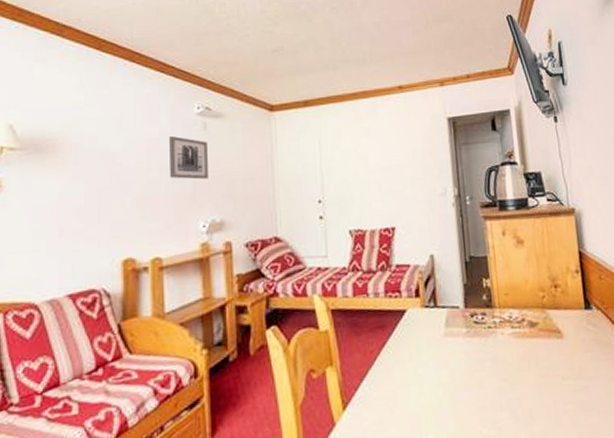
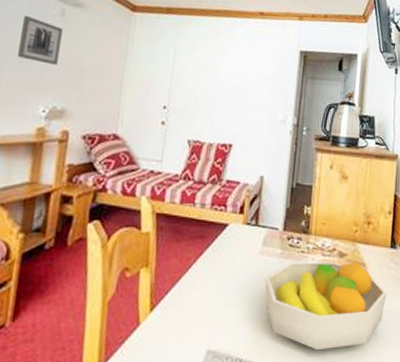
fruit bowl: none [455,330,591,430] -> present [265,261,387,351]

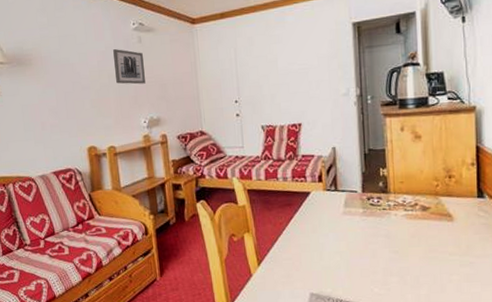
fruit bowl: present [265,261,387,351] -> none [352,214,479,292]

